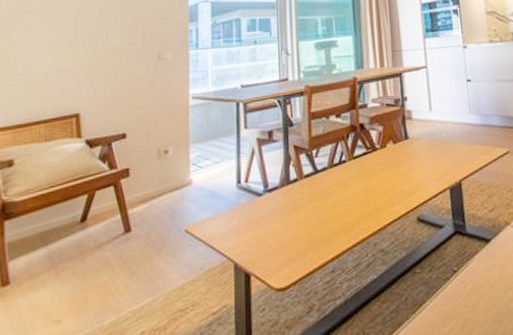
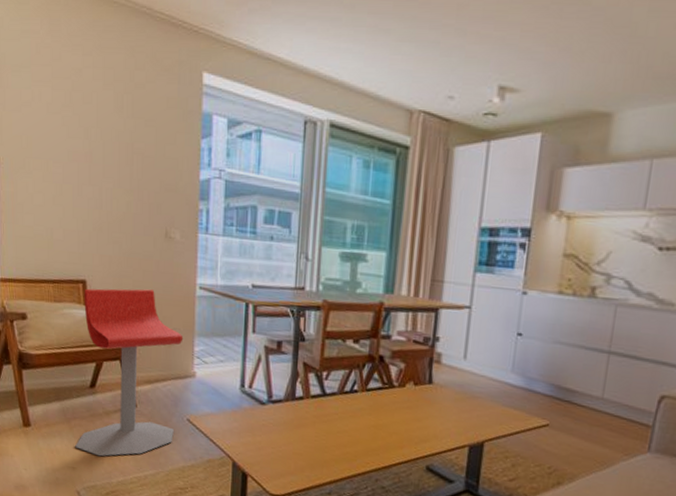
stool: none [61,109,179,299] -> present [75,288,184,457]

